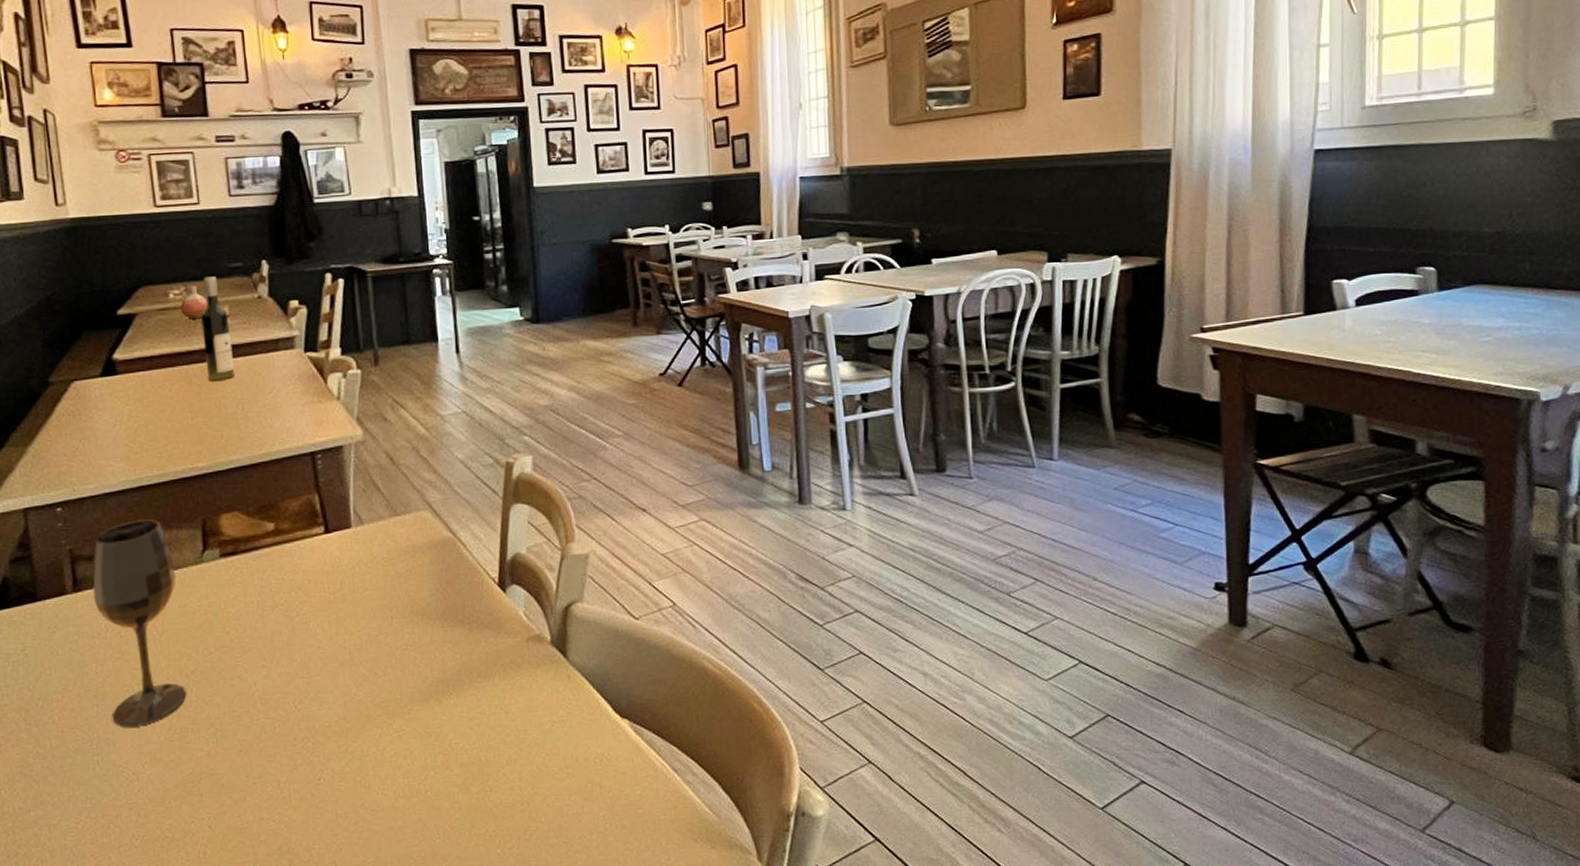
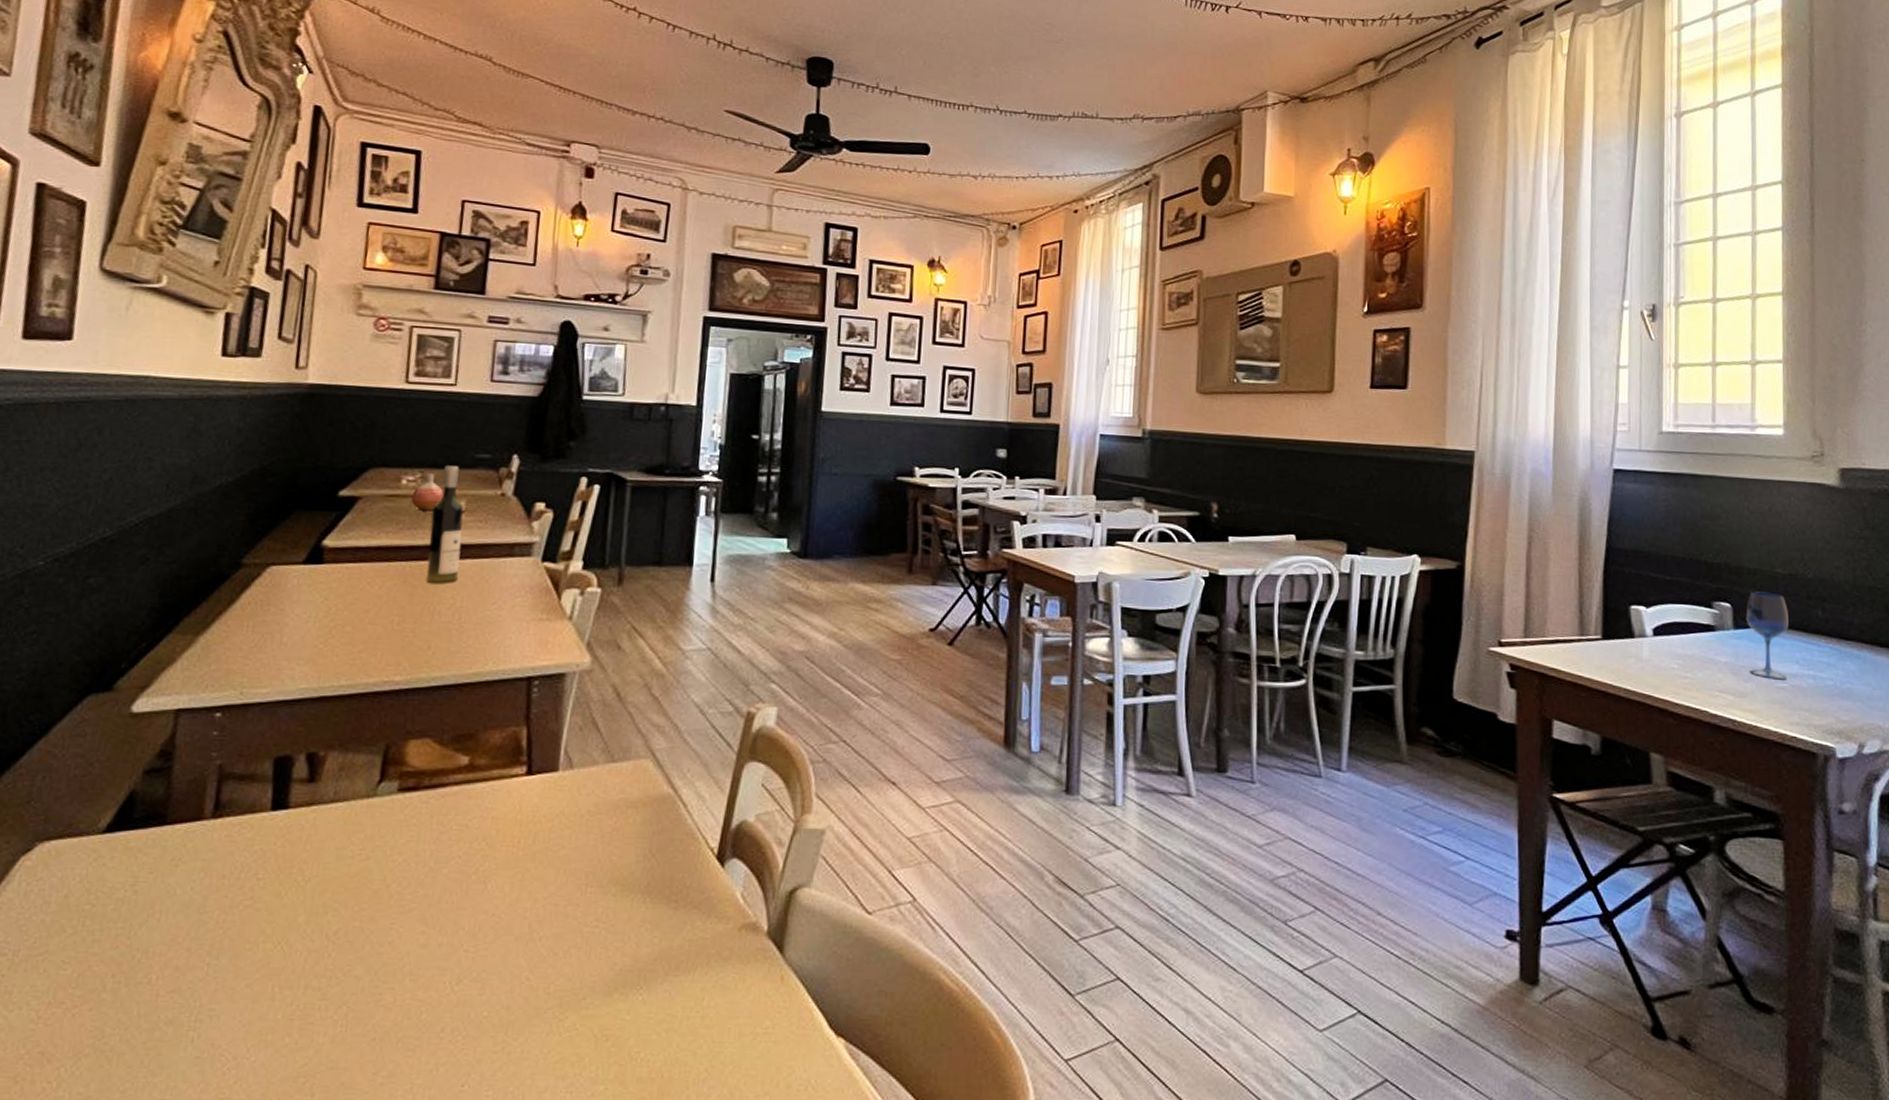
wine glass: present [91,519,187,727] -> none [223,737,341,997]
wineglass: none [1450,252,1496,335] -> present [1745,591,1790,680]

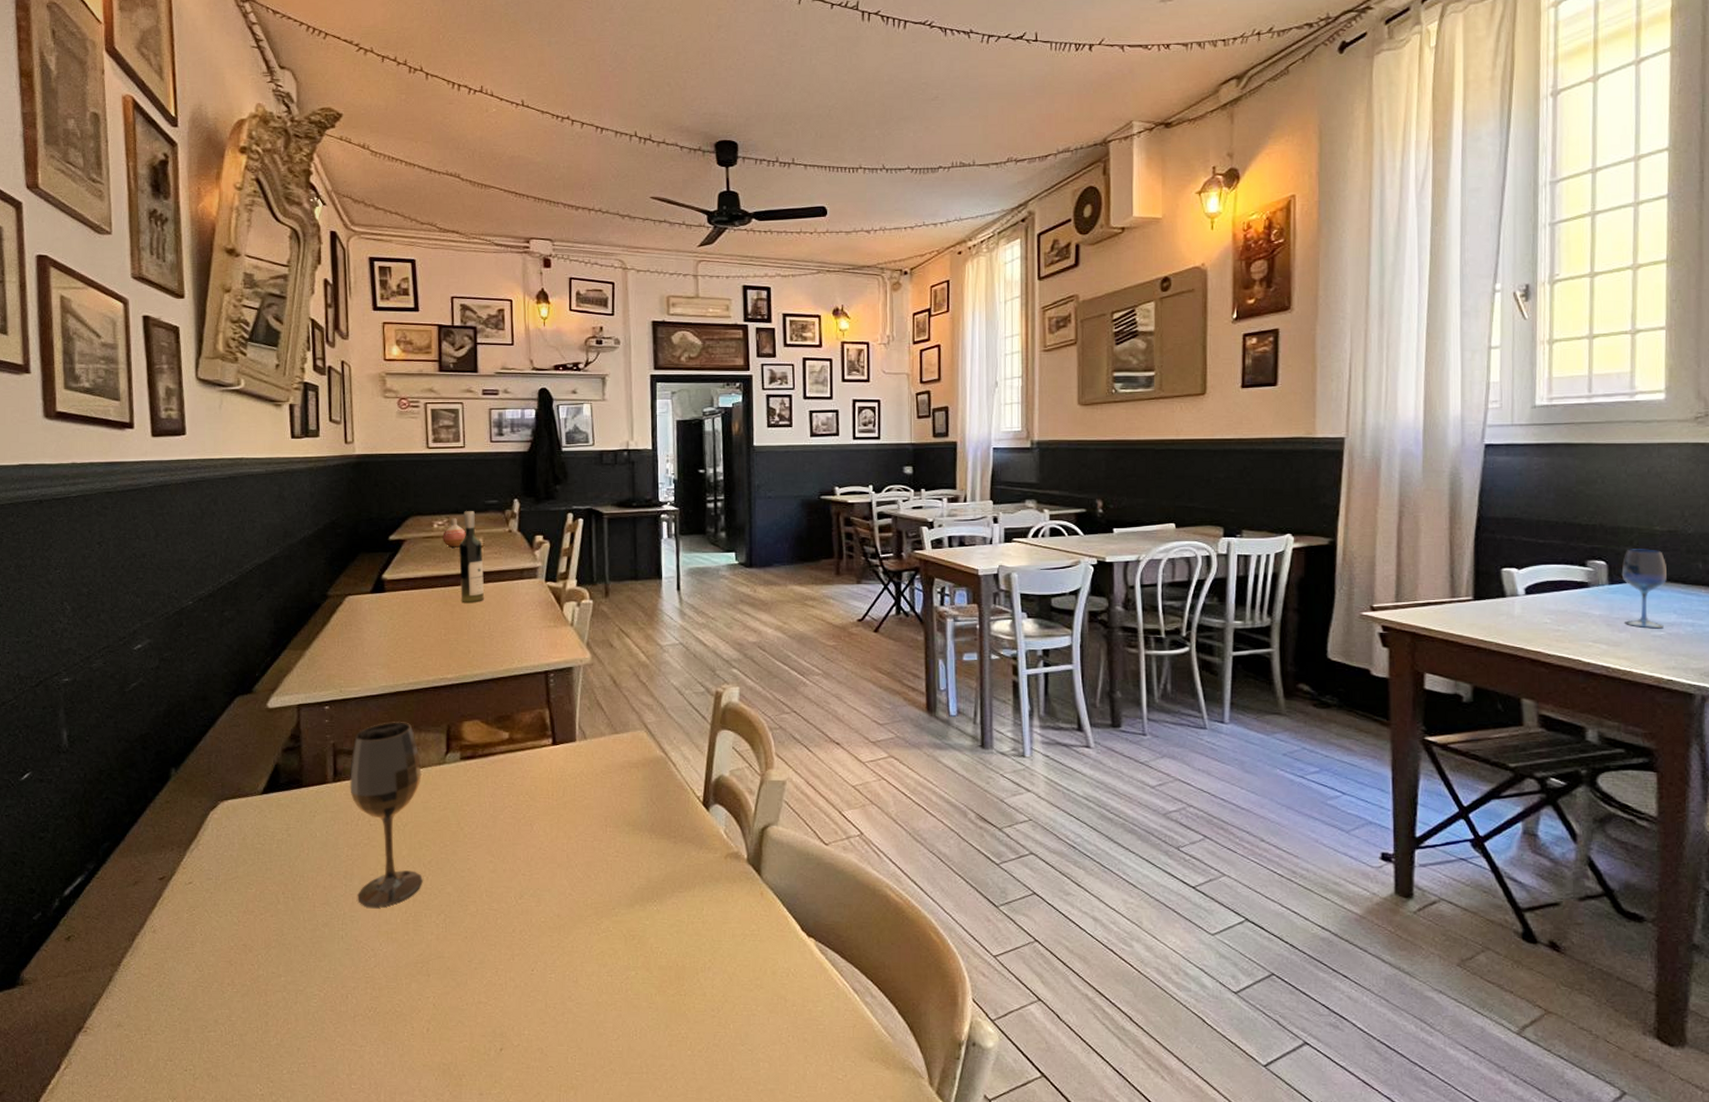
wine glass: none [223,737,341,997] -> present [350,722,423,908]

